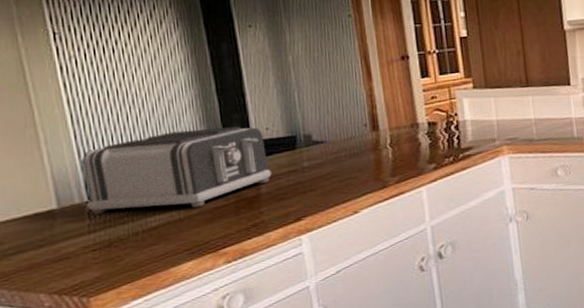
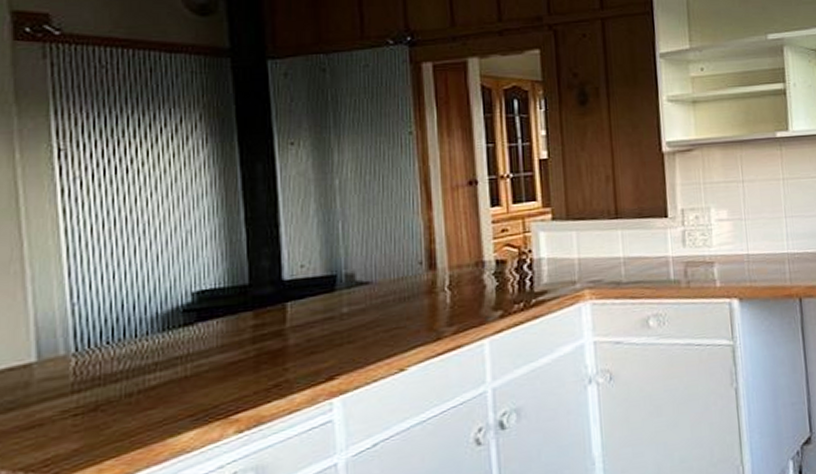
toaster: present [81,126,272,215] -> none [73,263,303,370]

